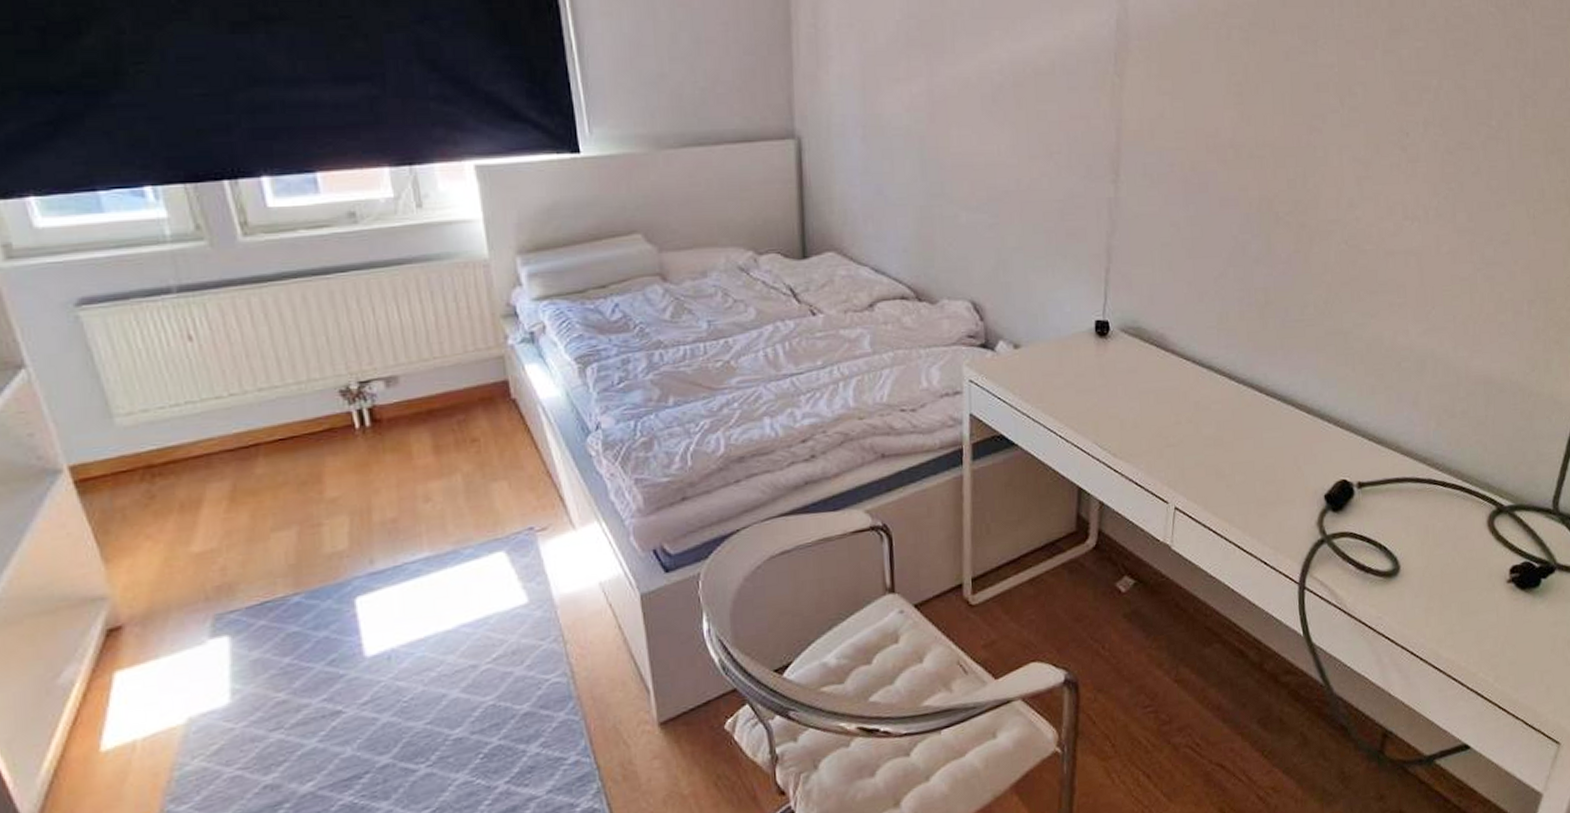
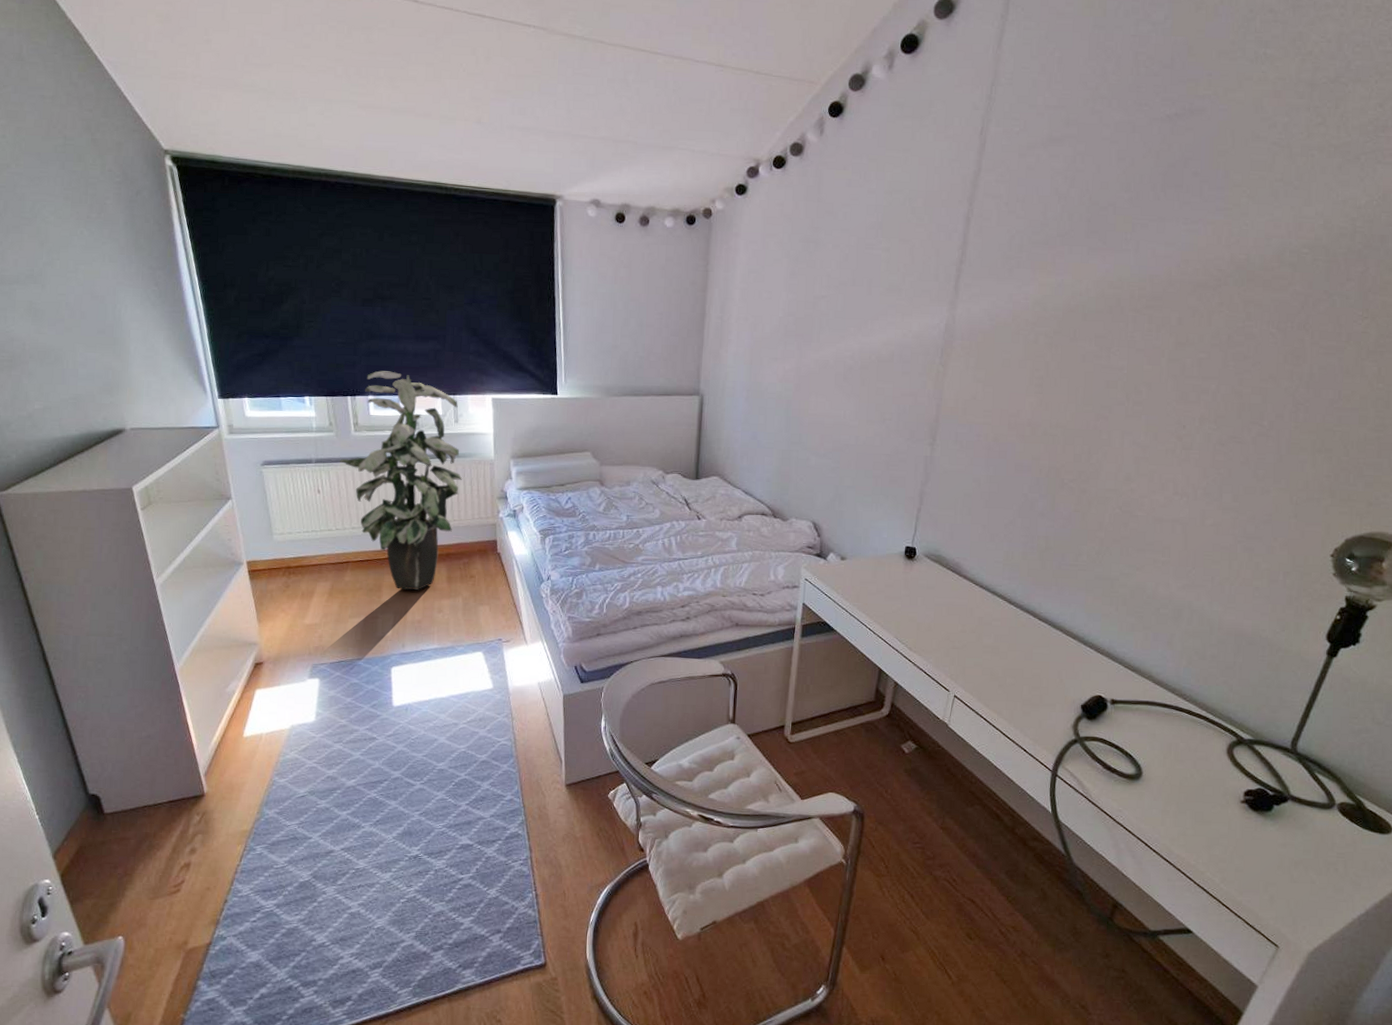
indoor plant: none [222,135,441,476] -> present [340,371,463,591]

